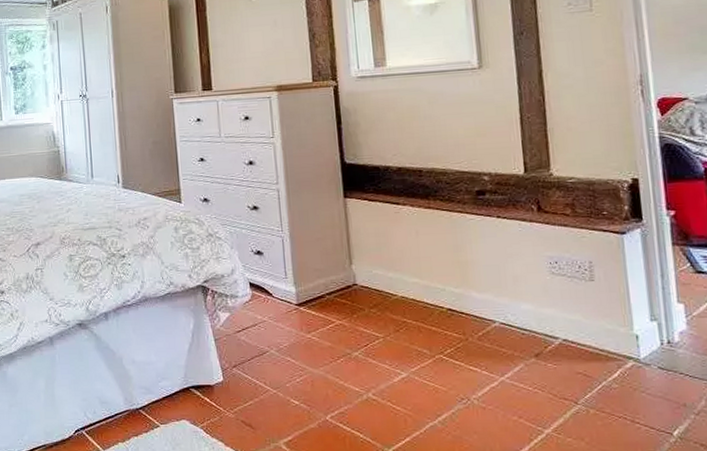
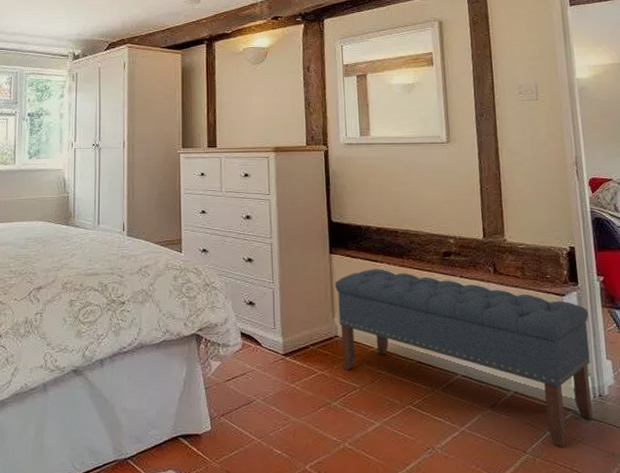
bench: none [351,211,659,398] -> present [335,269,593,447]

